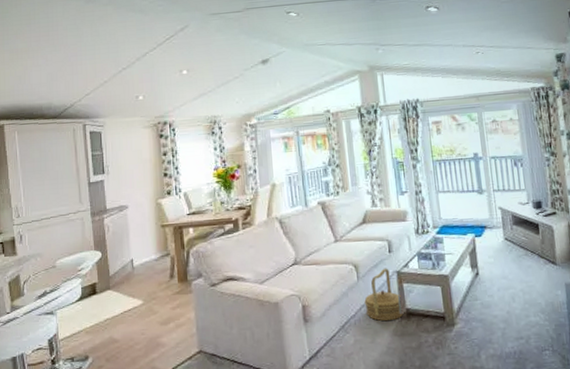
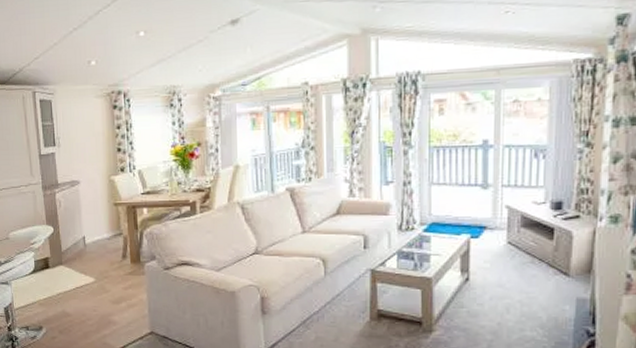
basket: present [364,268,404,321] -> none [330,265,374,321]

